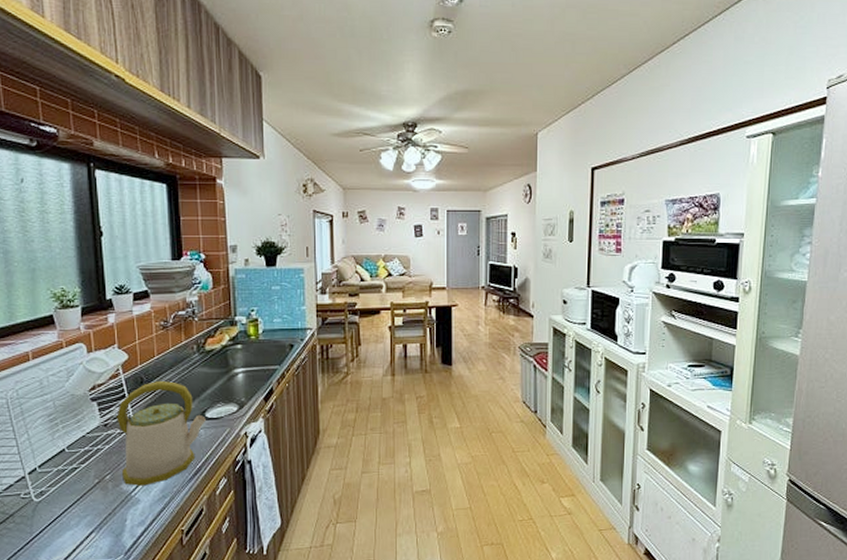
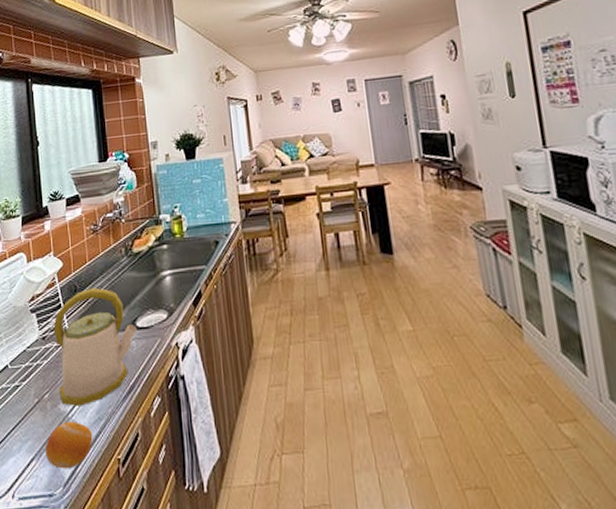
fruit: none [106,499,156,540] -> present [45,421,93,469]

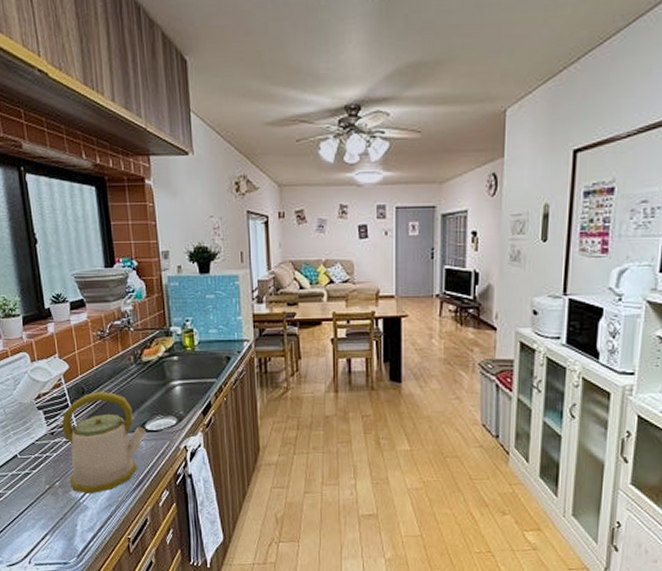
fruit: present [45,421,93,469] -> none [58,506,104,544]

